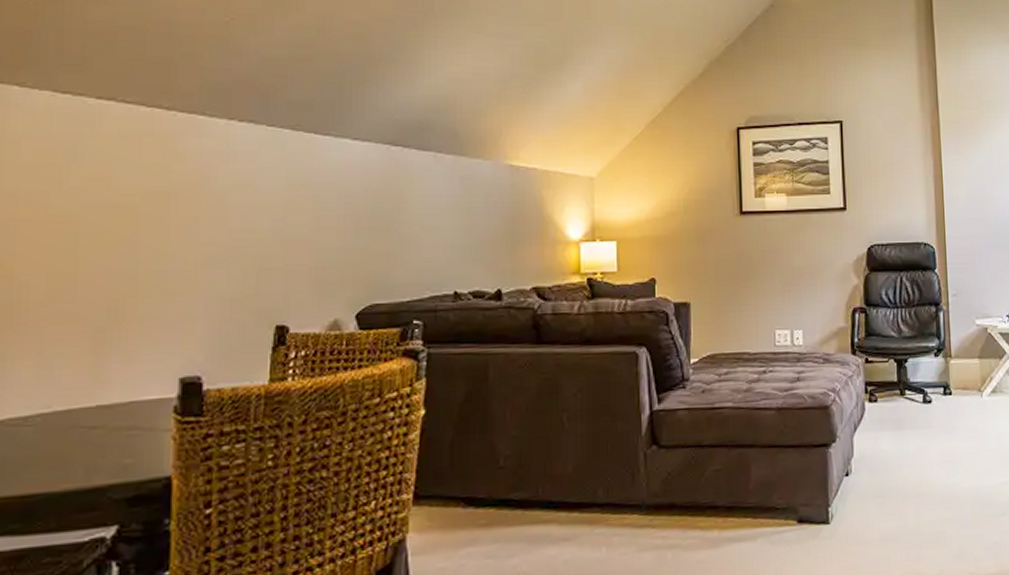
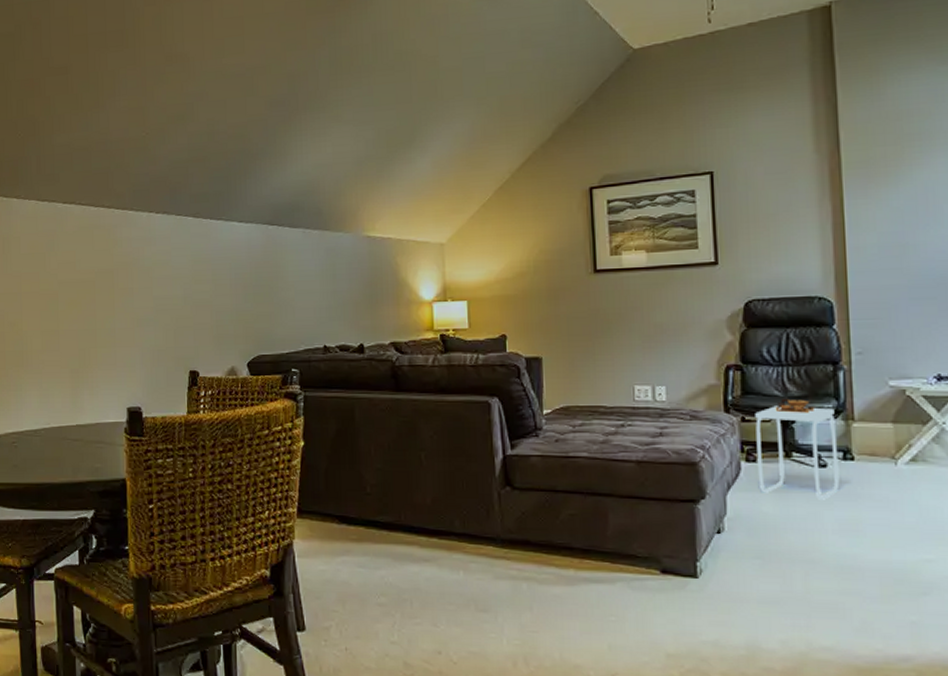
side table: none [876,338,941,435] -> present [755,398,840,500]

